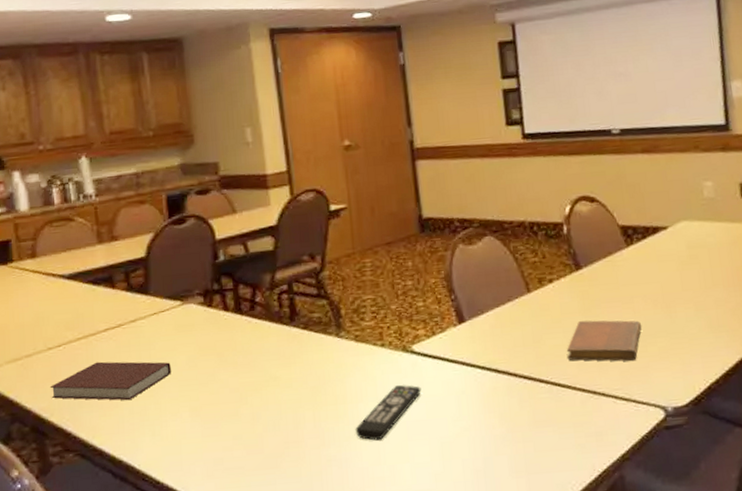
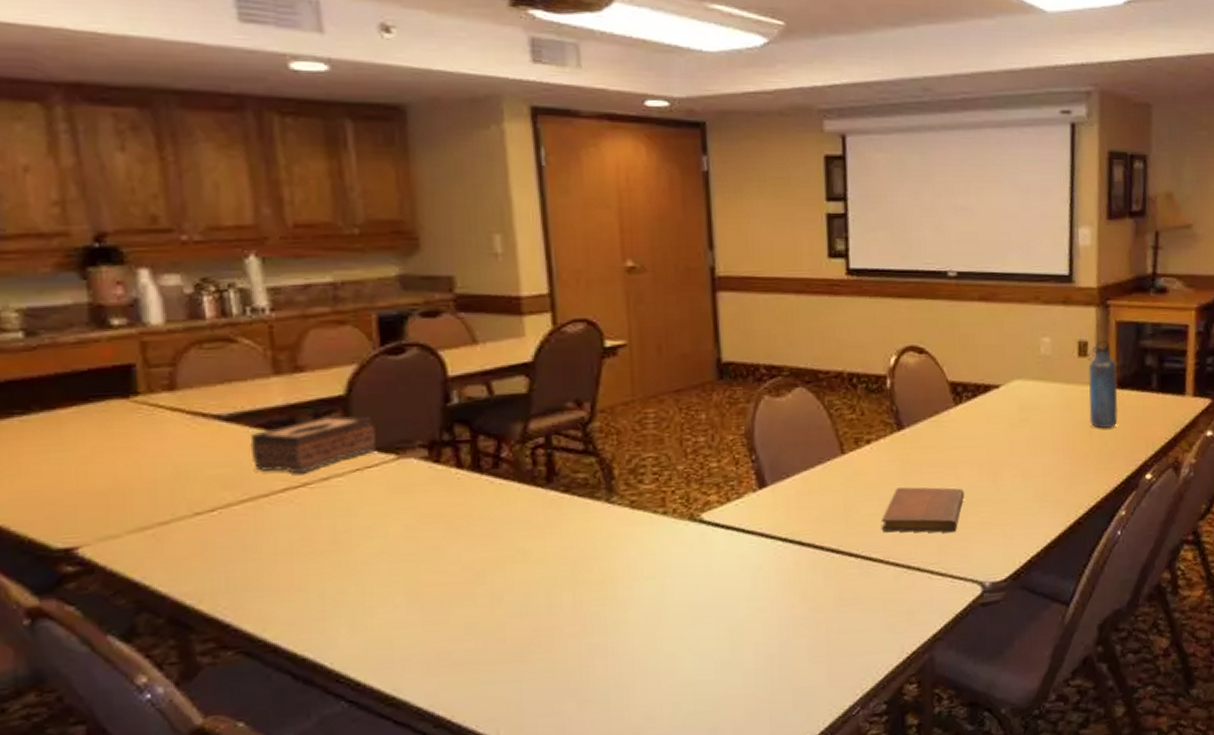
notebook: present [49,361,171,401] -> none [197,531,380,582]
tissue box: none [83,272,167,318] -> present [250,414,377,474]
remote control: present [355,385,422,441] -> none [626,560,710,626]

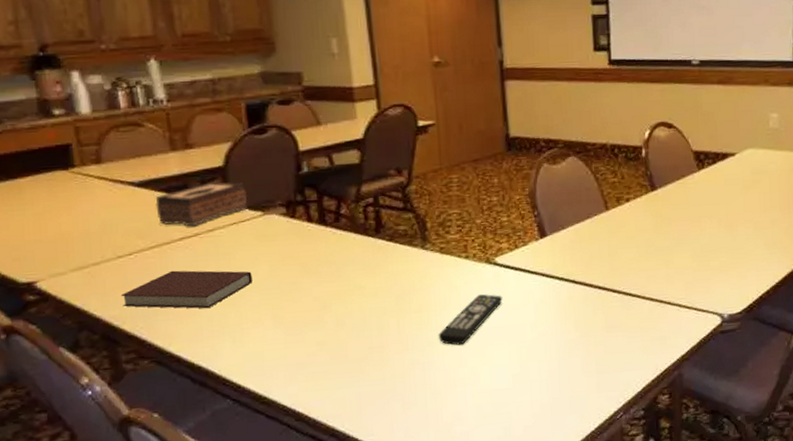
notebook: none [197,531,380,582] -> present [120,270,252,309]
remote control: none [626,560,710,626] -> present [438,294,503,346]
notebook: present [881,487,965,533] -> none [638,237,707,274]

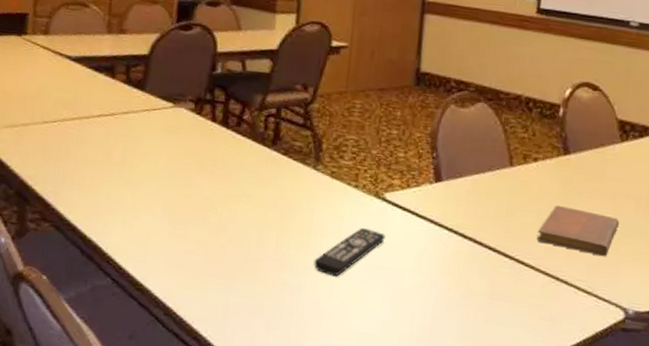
notebook: present [120,270,252,309] -> none [38,143,153,186]
tissue box: present [155,181,248,227] -> none [84,66,164,107]
notebook: none [638,237,707,274] -> present [536,205,620,257]

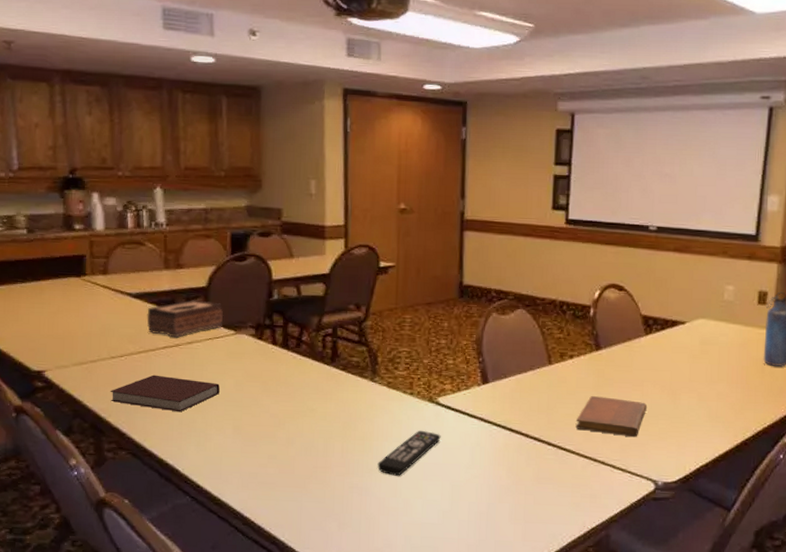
notebook: none [38,143,153,186] -> present [110,374,220,412]
tissue box: none [84,66,164,107] -> present [147,299,224,338]

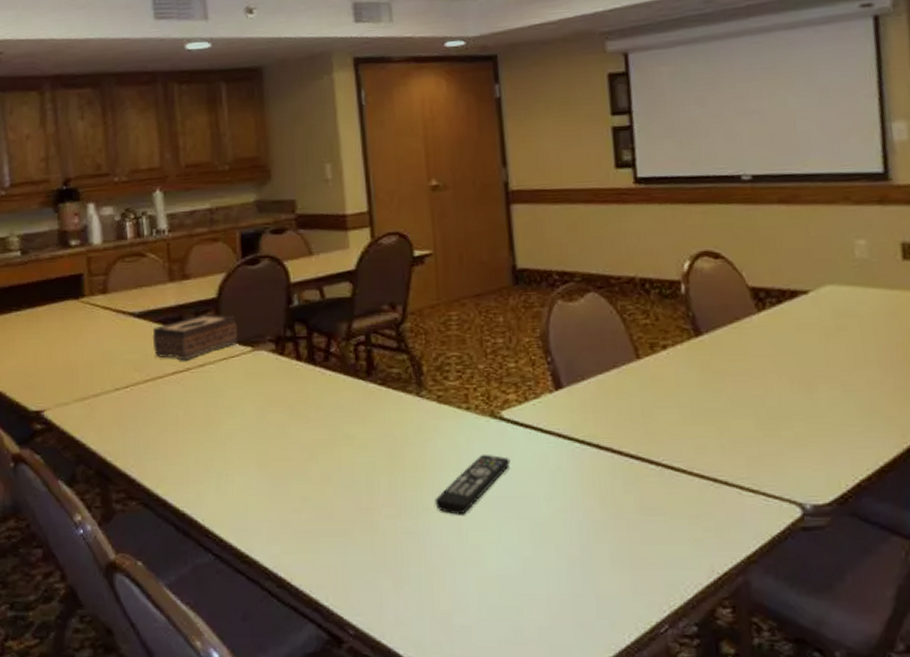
notebook: present [110,374,220,412] -> none [115,406,239,450]
notebook: present [575,396,648,438] -> none [682,395,775,447]

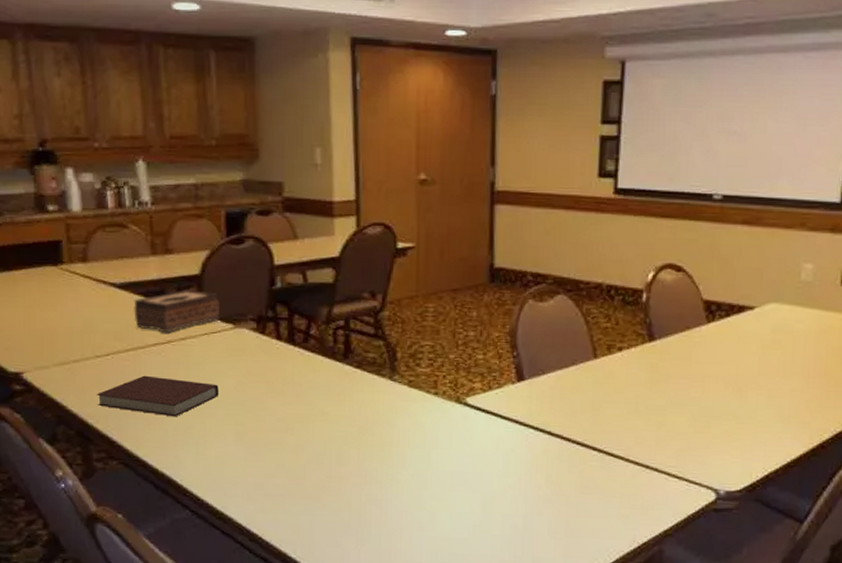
notebook: none [115,406,239,450] -> present [96,375,219,417]
remote control: present [435,455,511,515] -> none [399,435,470,486]

